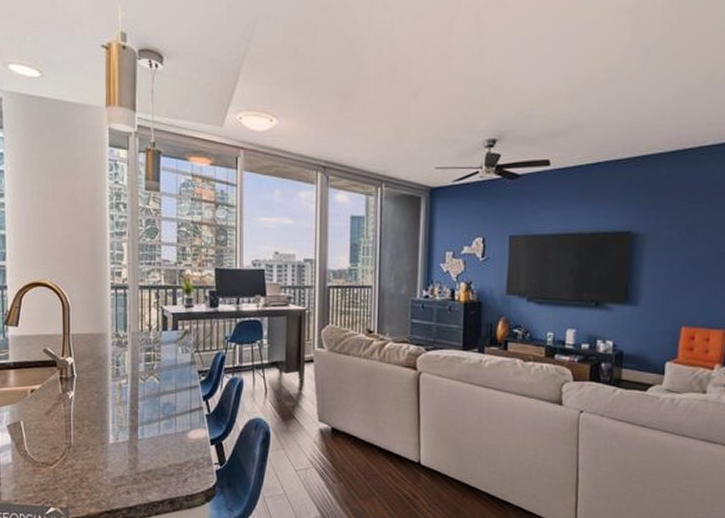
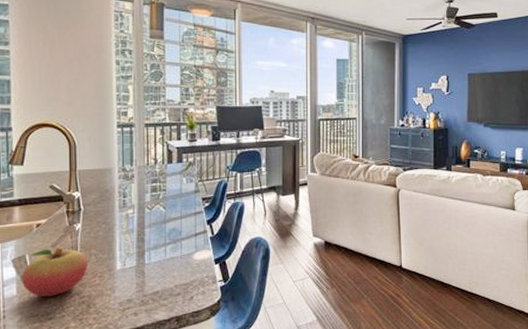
fruit: none [17,415,81,467] -> present [22,247,88,296]

